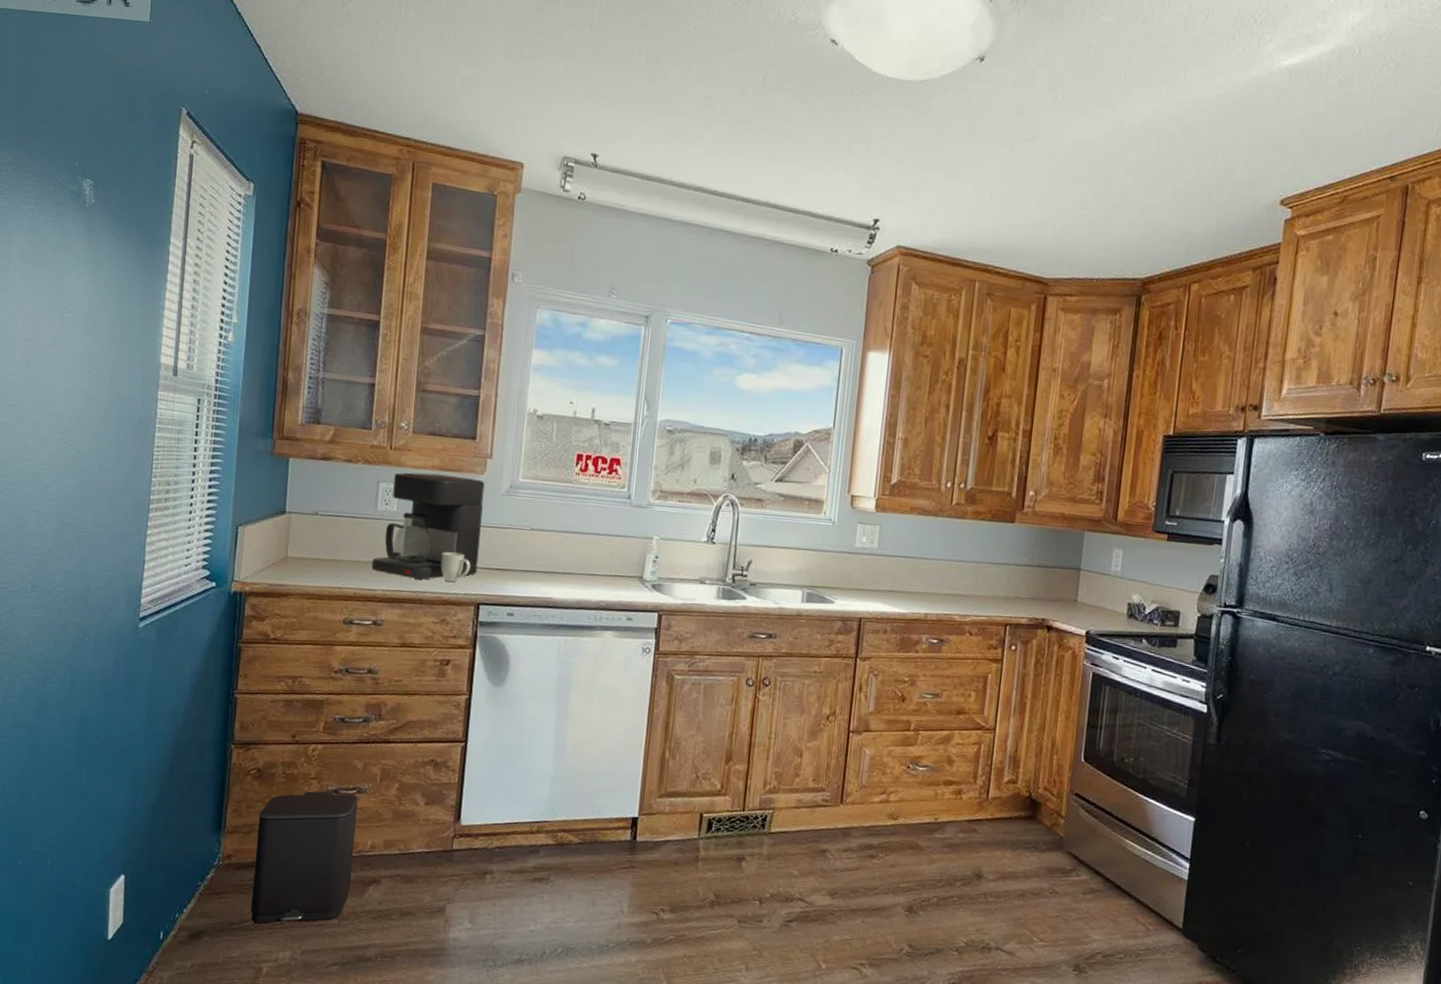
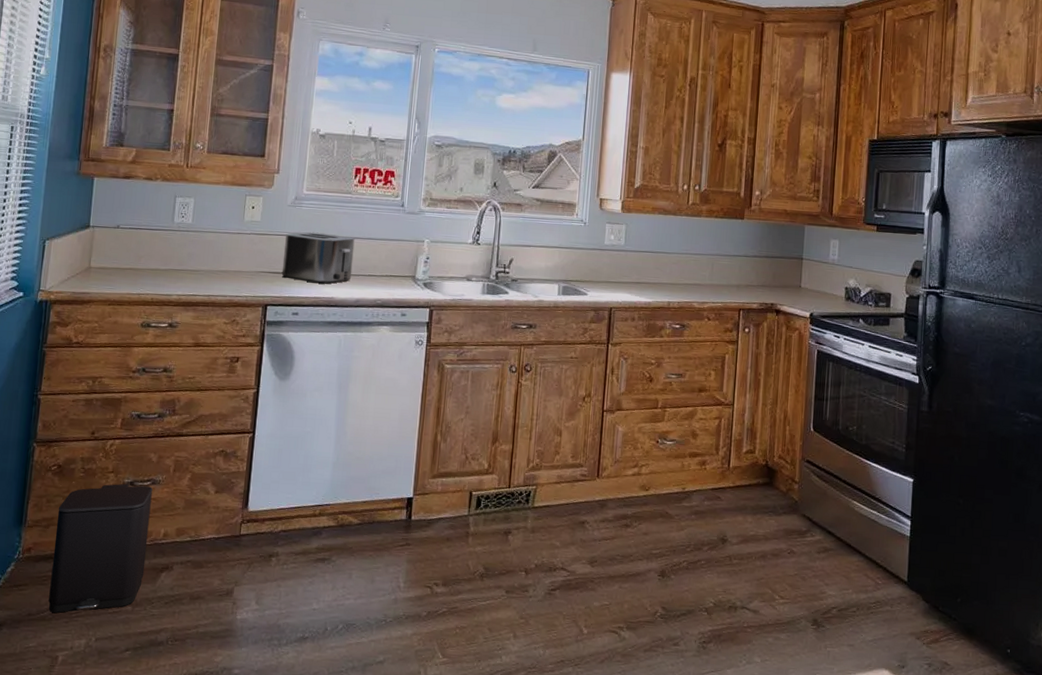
coffee maker: present [371,472,485,580] -> none [168,188,272,284]
mug: present [440,552,471,582] -> none [231,258,259,286]
toaster: none [495,524,576,584] -> present [281,232,355,285]

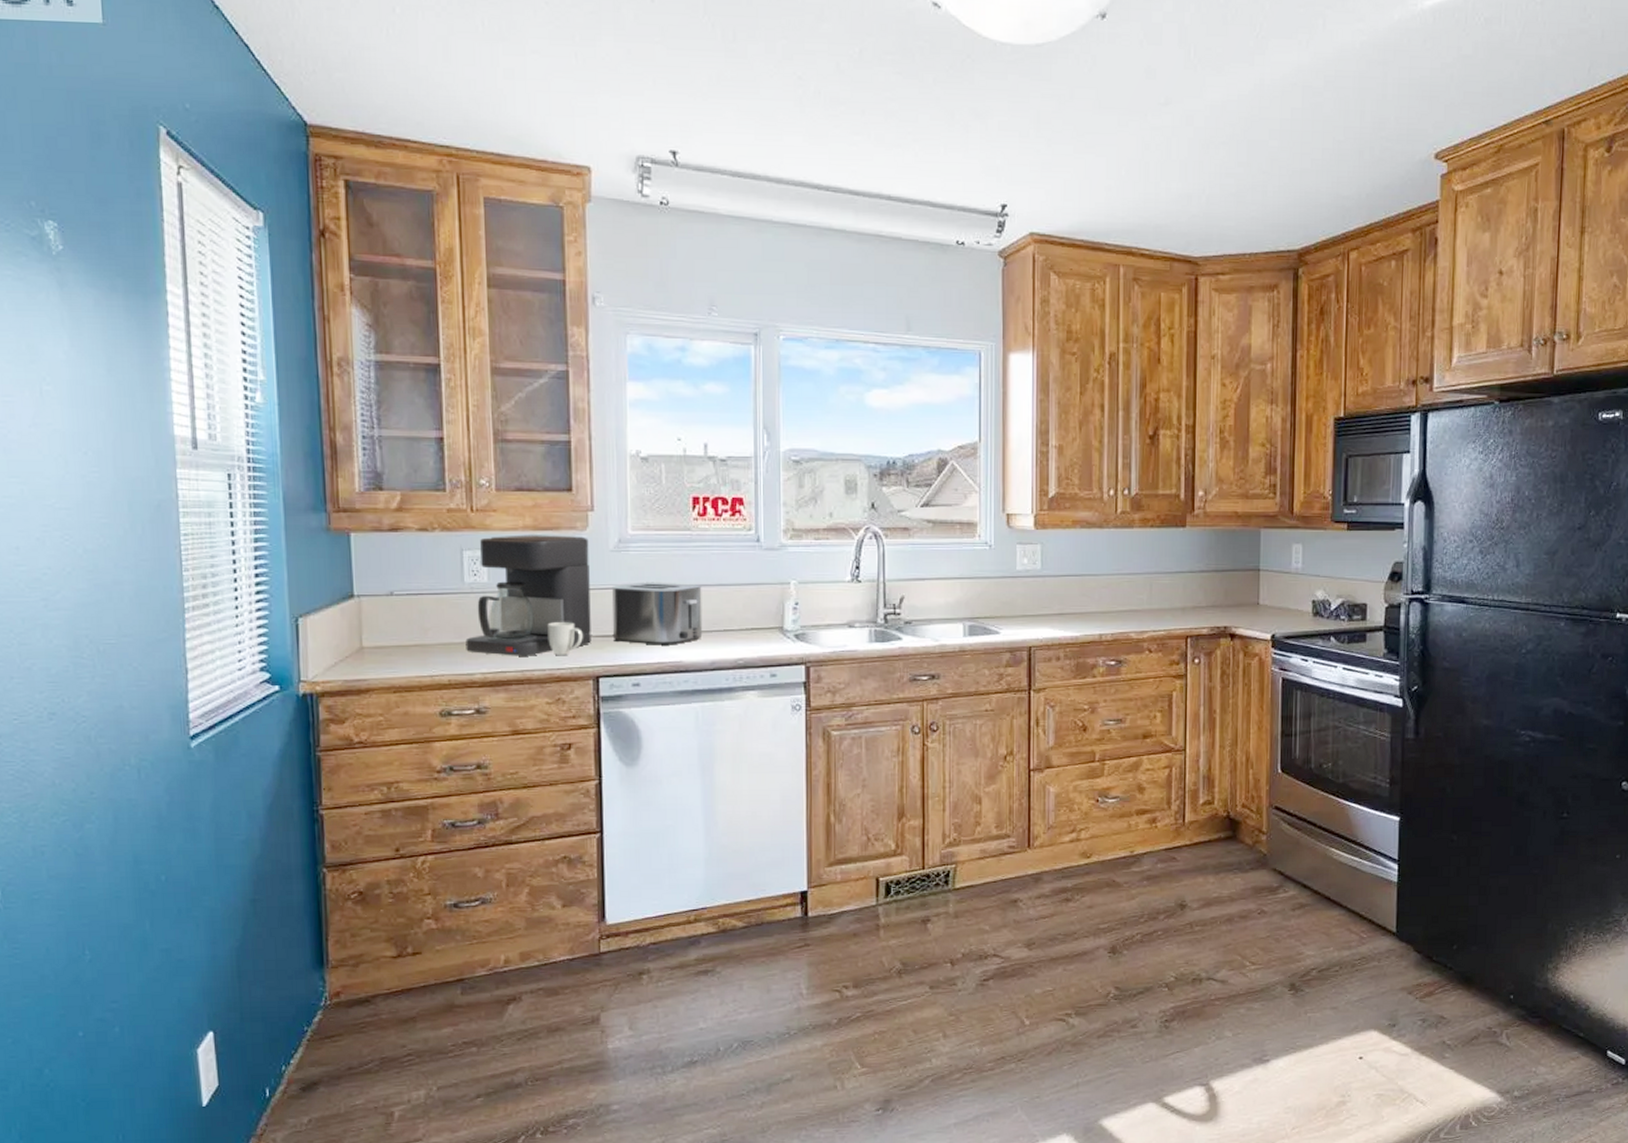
pedal bin: present [48,483,153,613] -> none [366,906,487,1063]
coffee maker: none [168,188,272,284] -> present [465,535,591,656]
mug: none [231,258,259,286] -> present [547,621,583,656]

